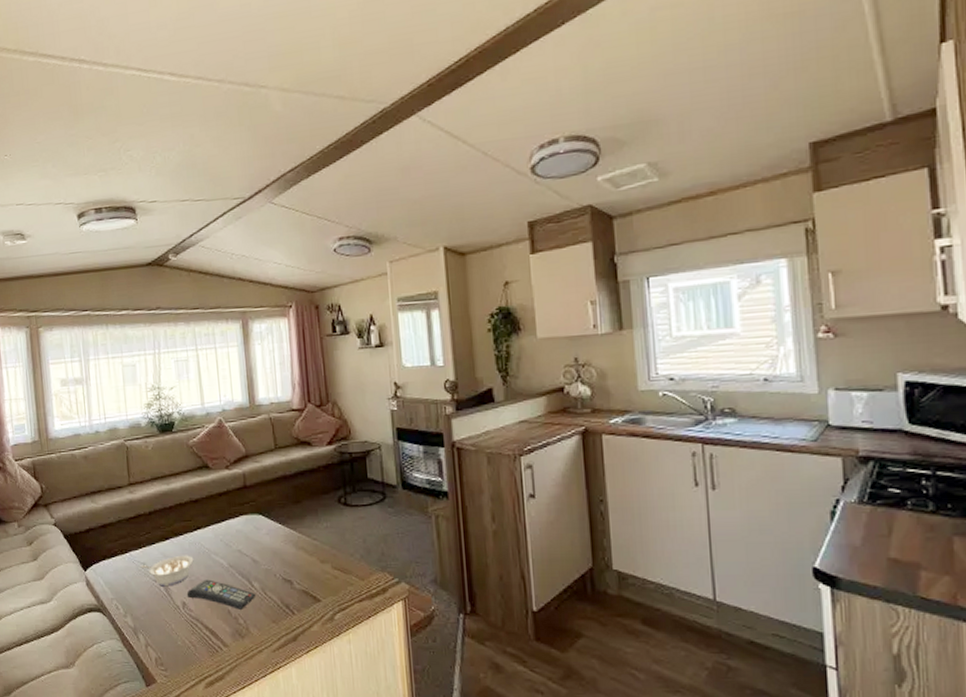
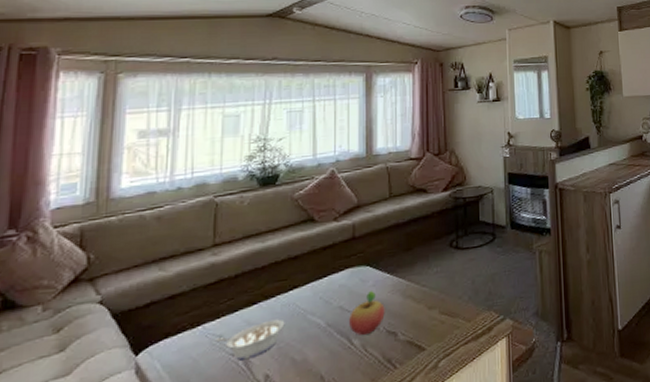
remote control: present [186,579,257,610] -> none [271,343,356,373]
fruit: none [248,538,280,579] -> present [349,290,385,335]

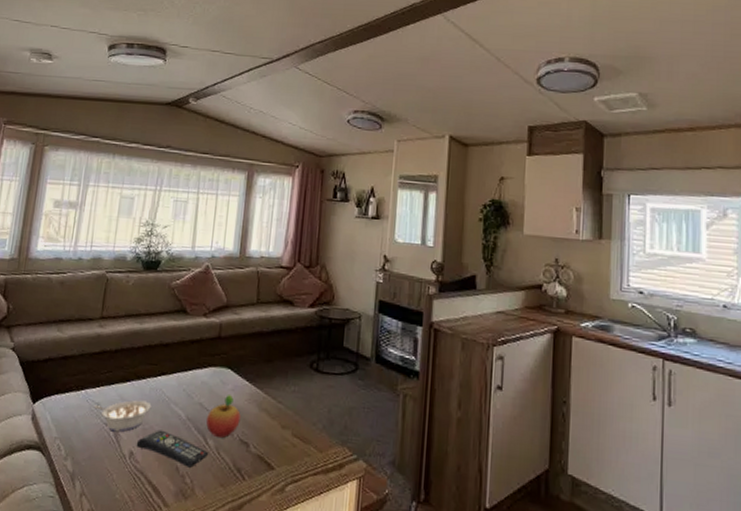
remote control: none [271,343,356,373] -> present [136,429,209,468]

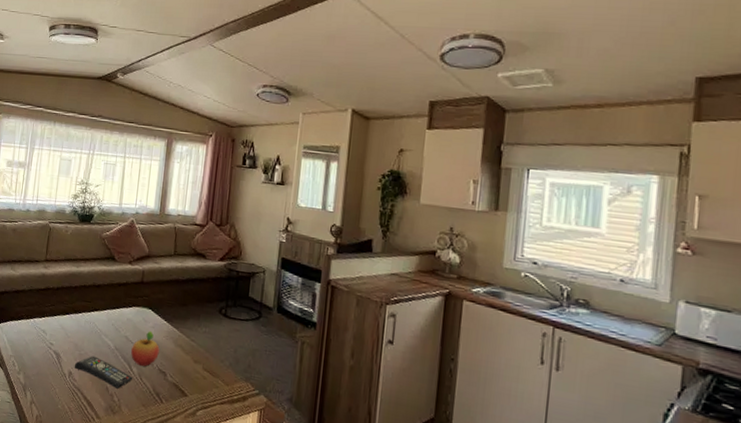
legume: present [94,399,152,433] -> none [41,329,86,356]

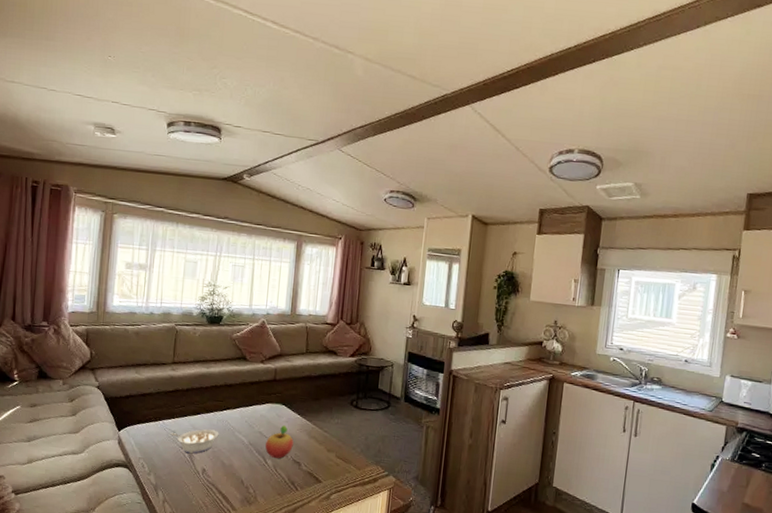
legume: none [41,329,86,356] -> present [171,428,219,454]
remote control: present [74,355,133,389] -> none [207,452,268,481]

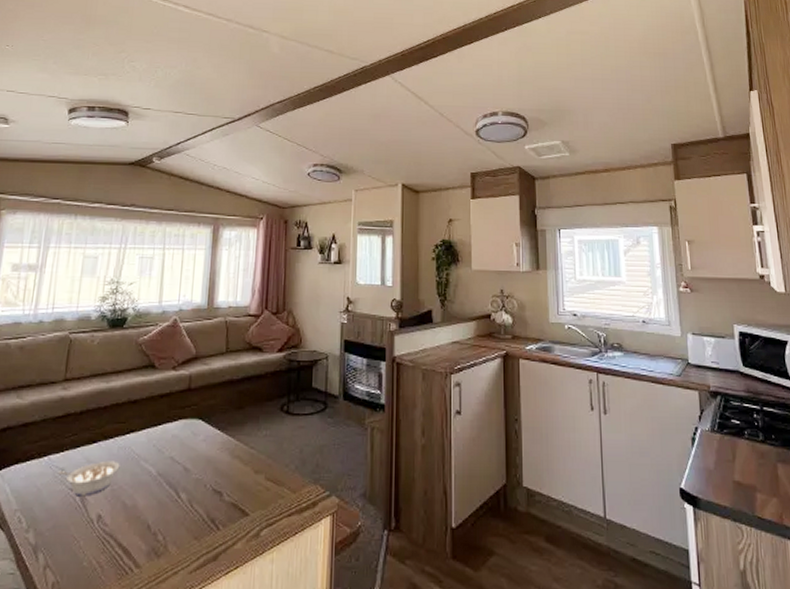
fruit: present [265,425,294,458] -> none [178,444,213,489]

